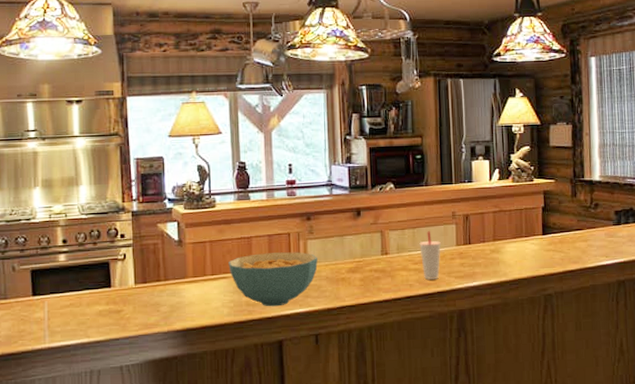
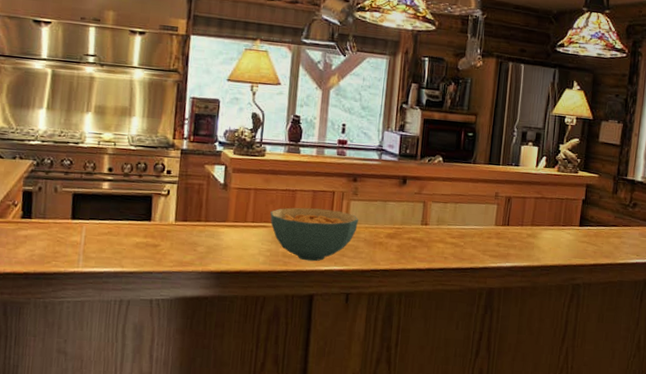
cup: present [419,231,441,280] -> none [458,208,480,255]

